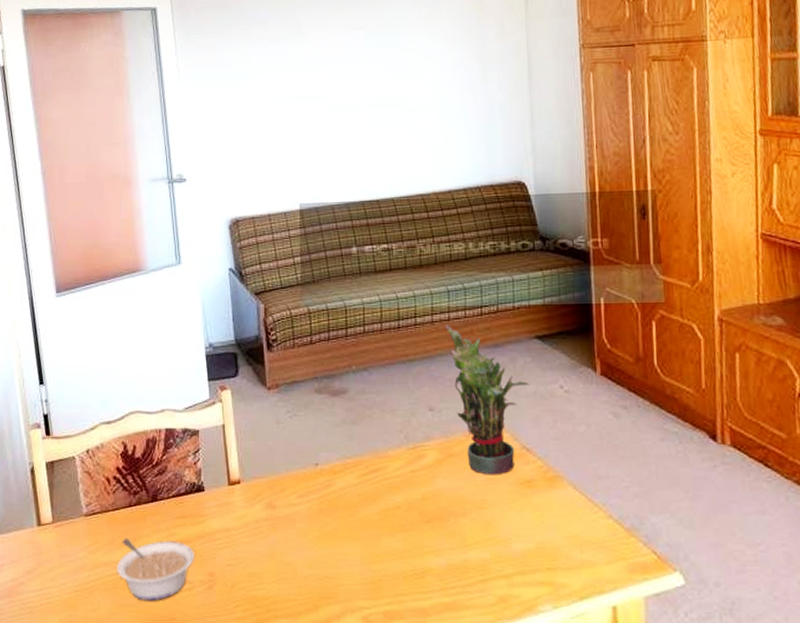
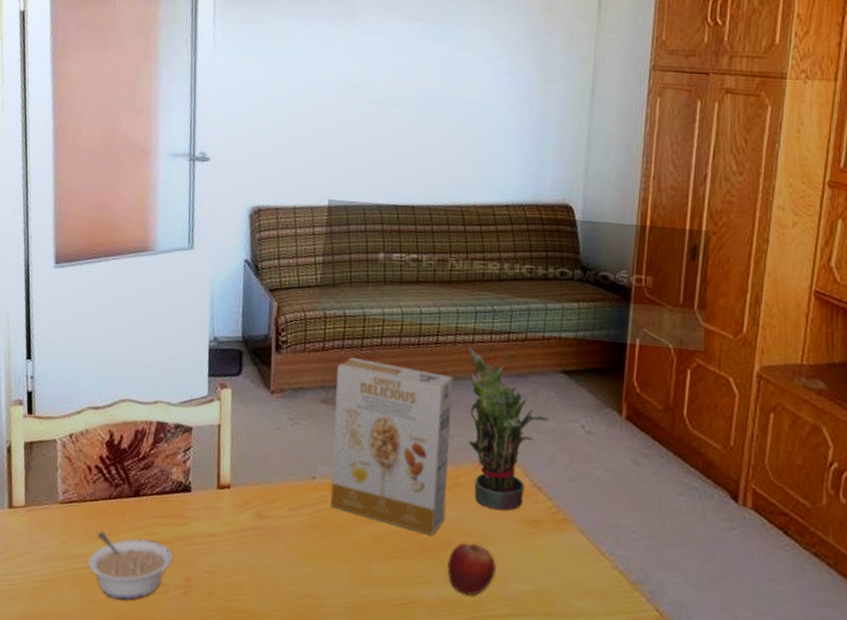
cereal box: none [326,348,443,506] -> present [330,358,453,535]
fruit: none [451,509,497,560] -> present [447,543,496,596]

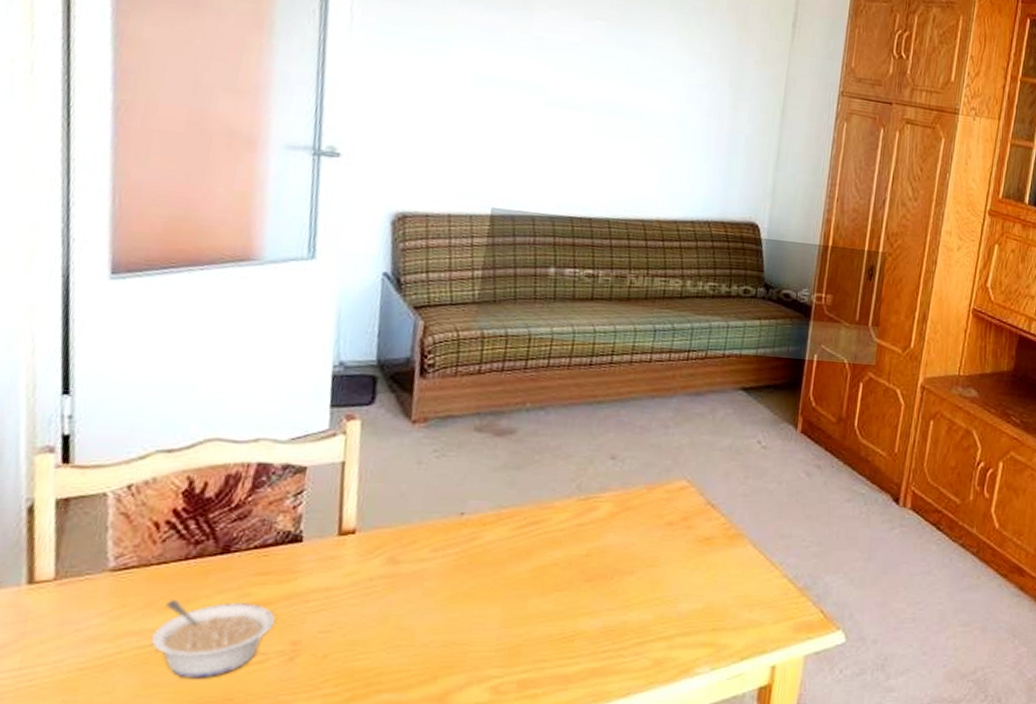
cereal box: present [330,358,453,535] -> none [481,381,628,563]
fruit: present [447,543,496,596] -> none [613,567,665,621]
potted plant: present [468,346,549,511] -> none [642,365,726,531]

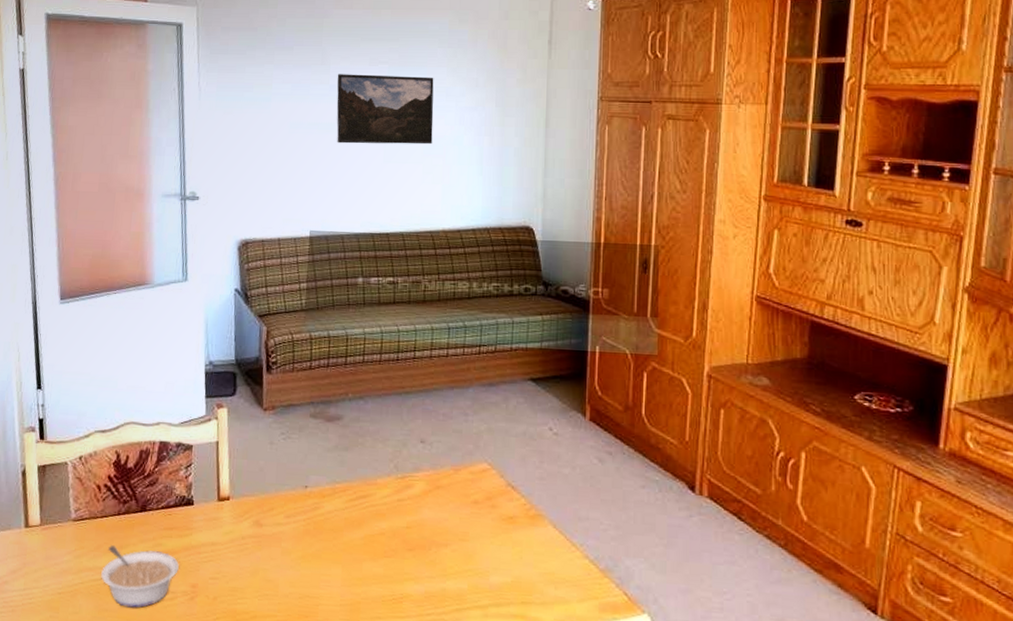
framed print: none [535,24,661,121] -> present [336,74,434,145]

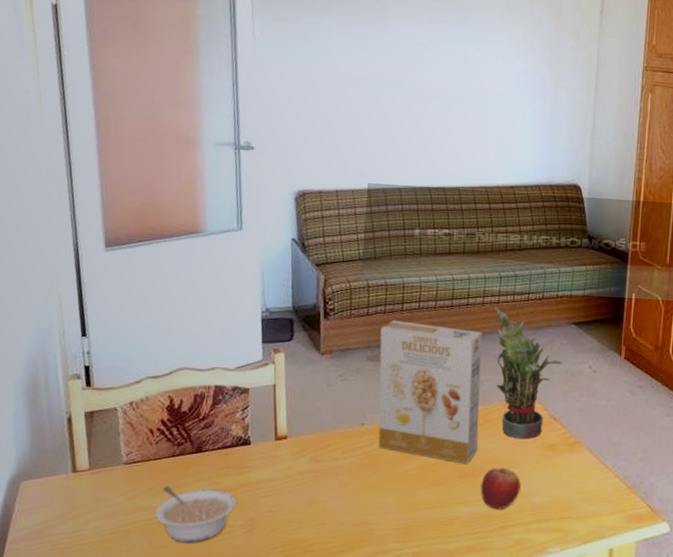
cereal box: none [322,375,431,535] -> present [378,320,482,463]
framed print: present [336,74,434,145] -> none [395,30,492,104]
fruit: none [432,540,477,589] -> present [480,467,521,510]
potted plant: none [443,360,520,510] -> present [495,306,563,439]

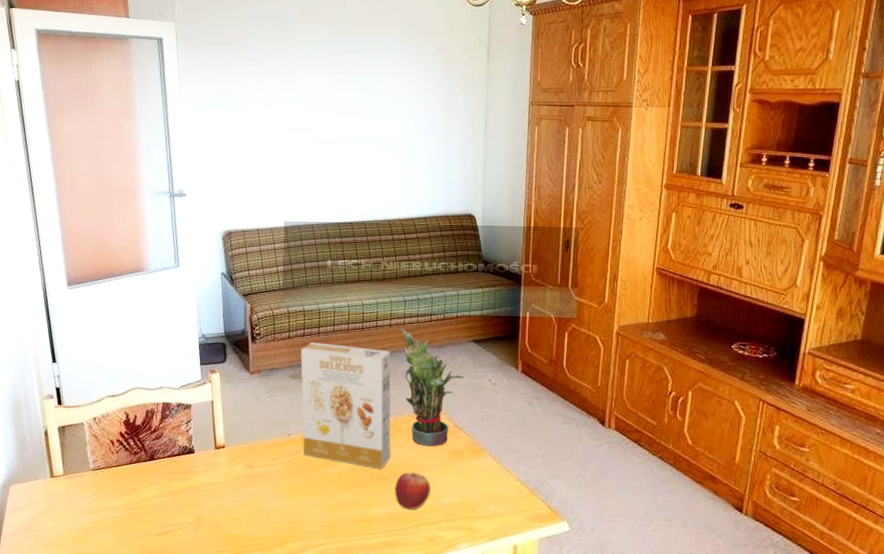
legume: present [155,485,236,543] -> none [119,488,185,538]

